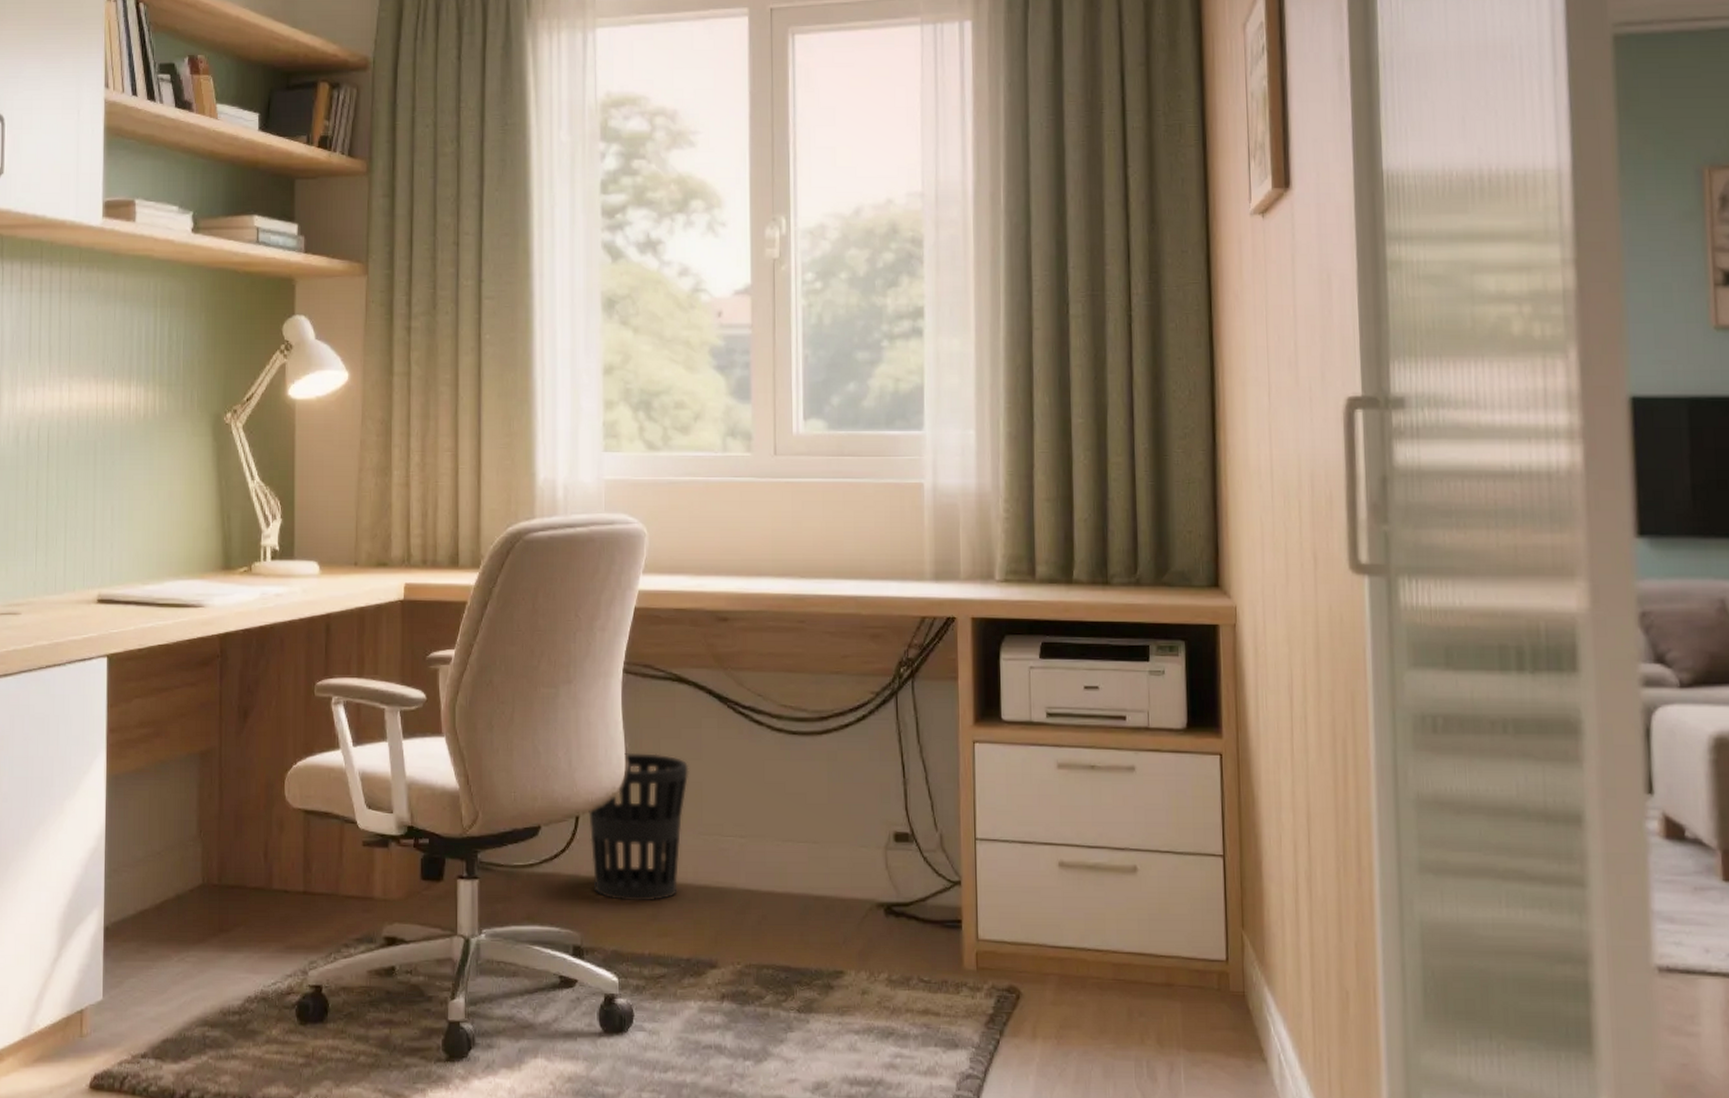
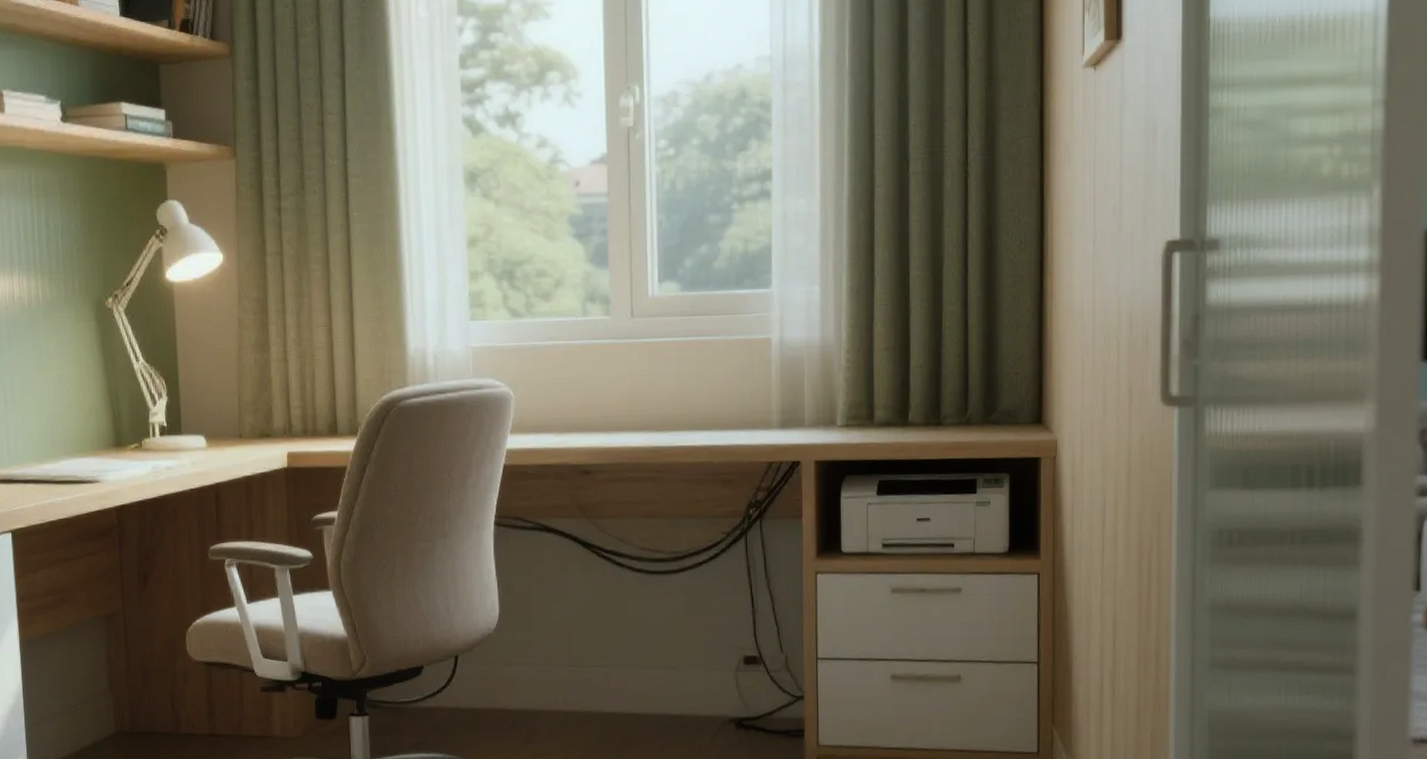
wastebasket: present [589,753,689,902] -> none [467,597,558,728]

